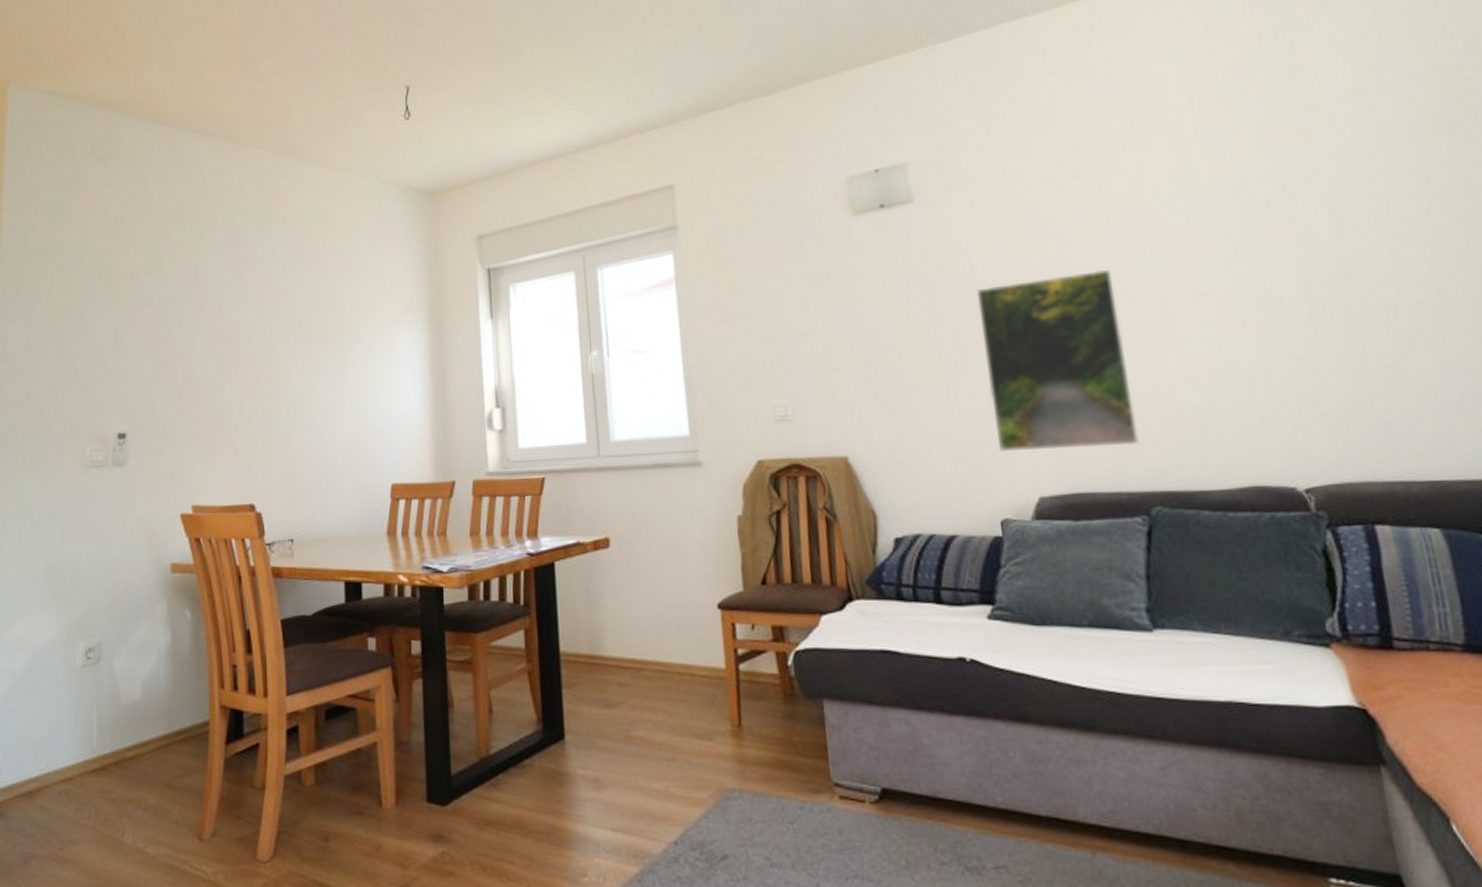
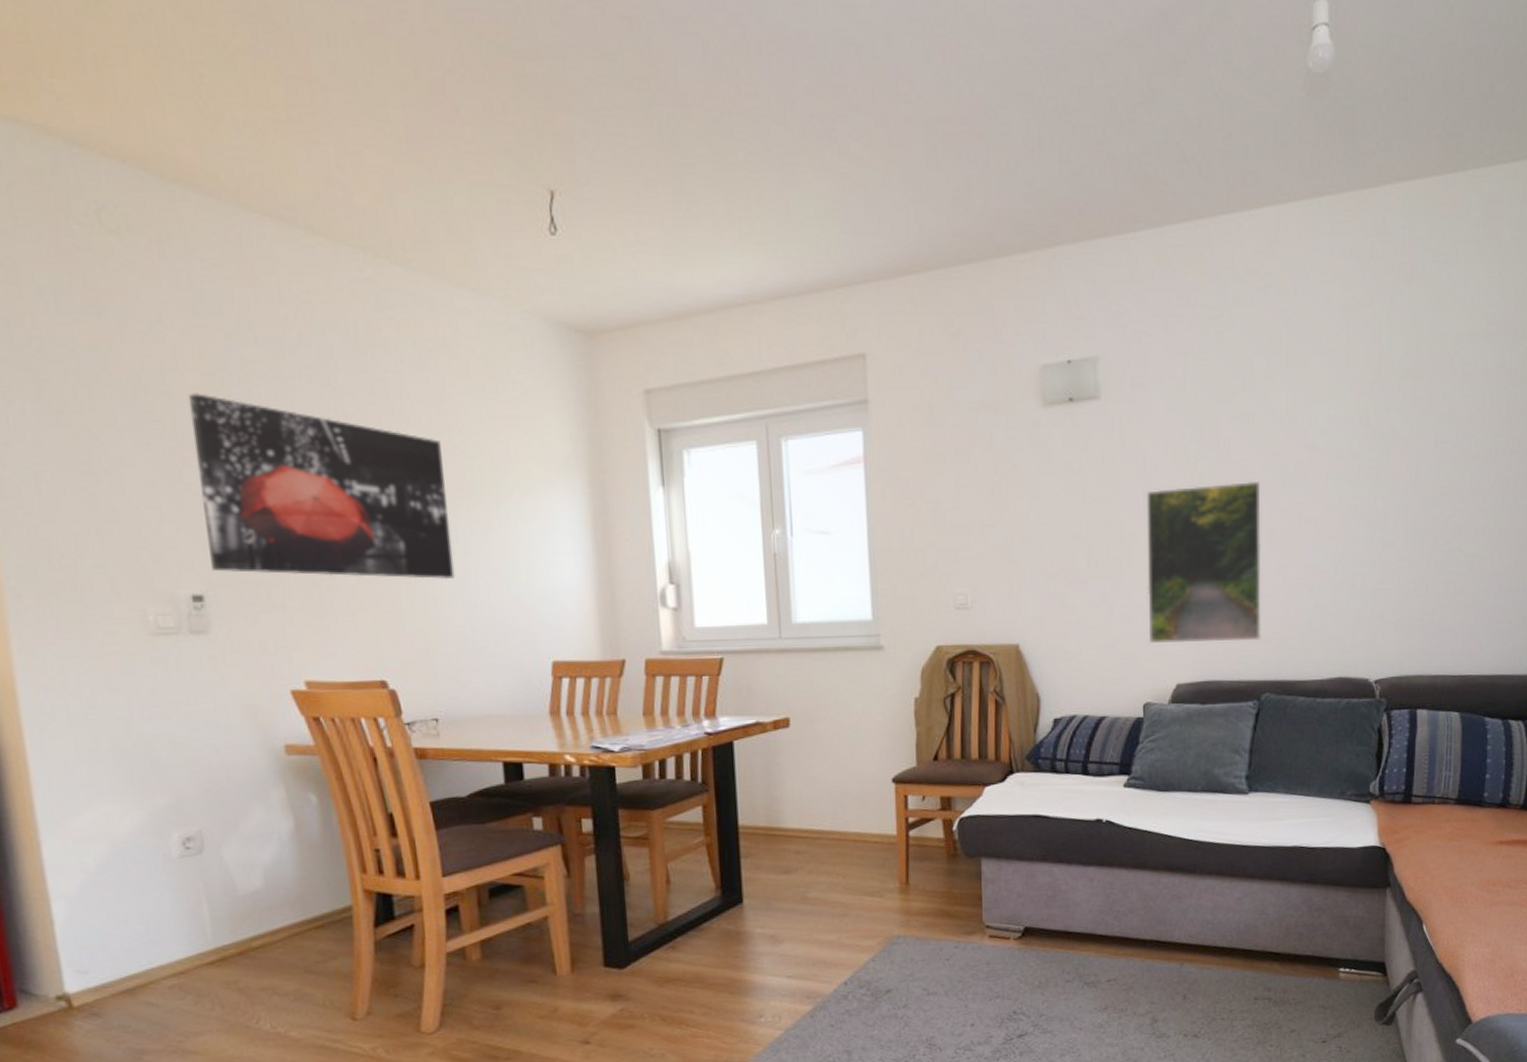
wall art: none [134,271,315,413] -> present [188,393,455,580]

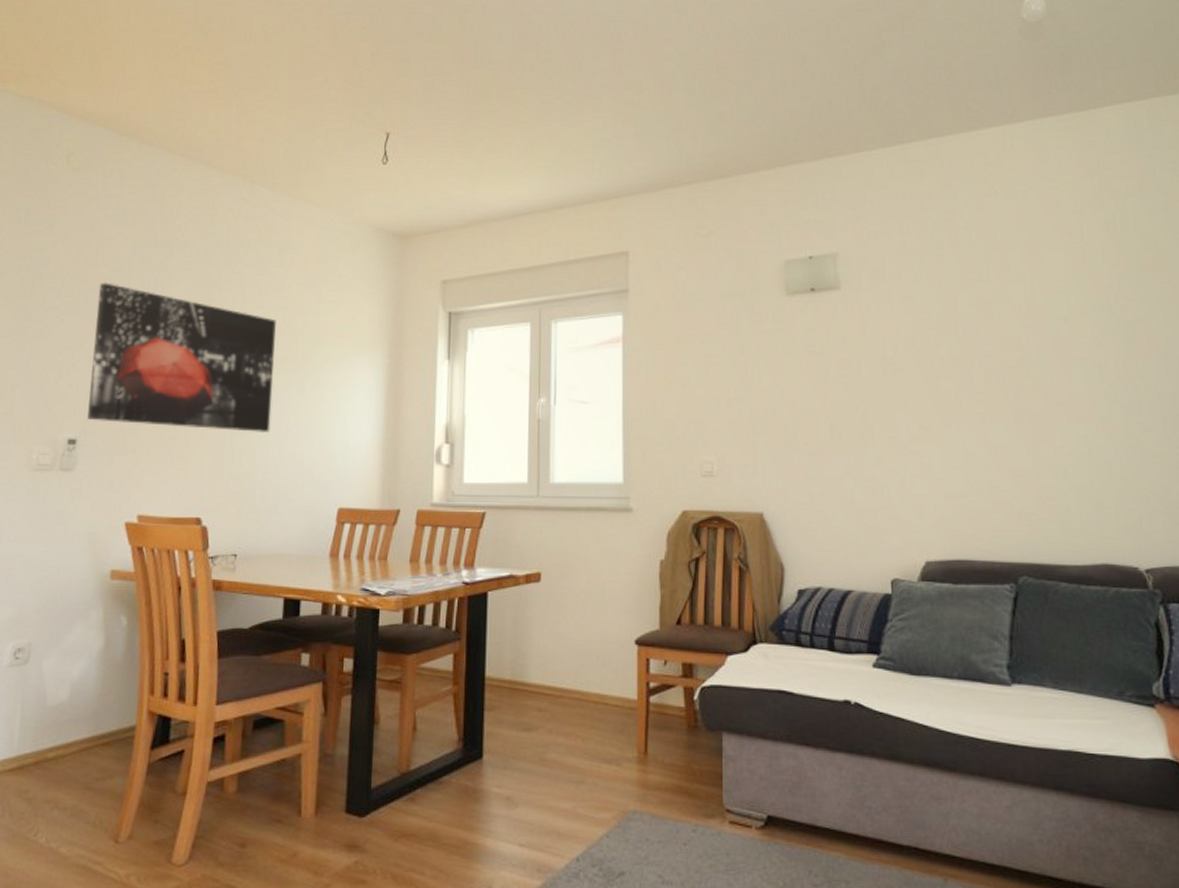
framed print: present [1146,481,1262,643] -> none [887,364,1015,521]

